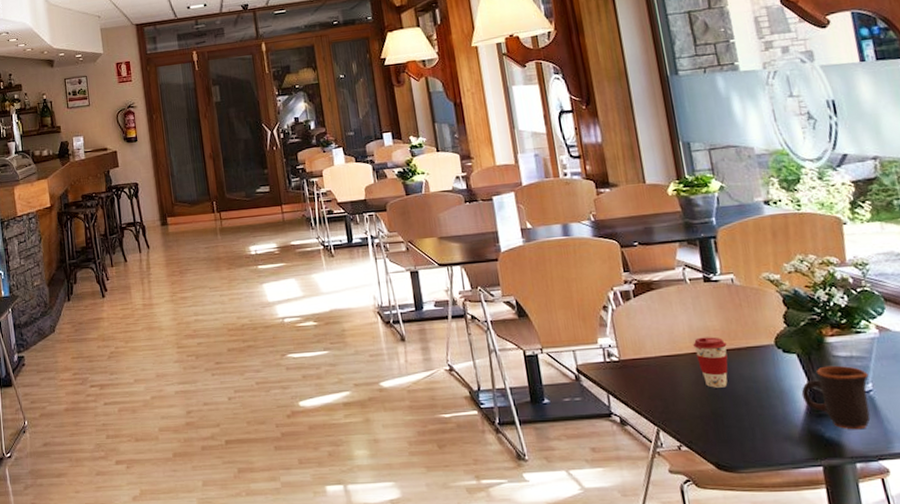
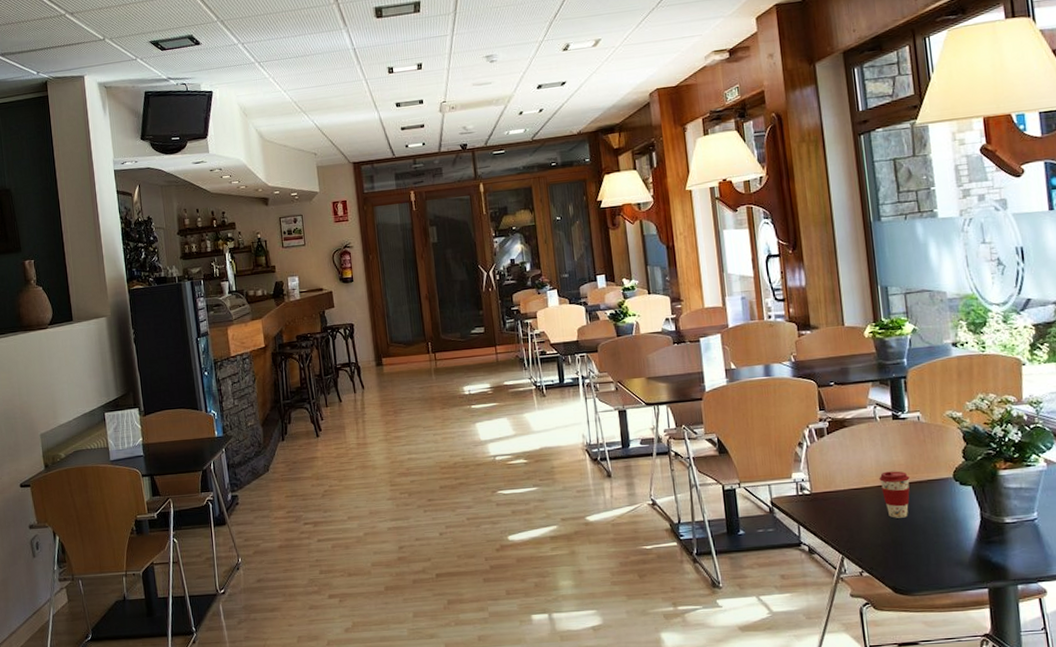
mug: present [801,365,871,430] -> none [974,496,1035,555]

